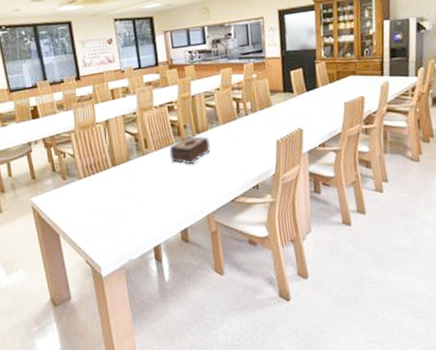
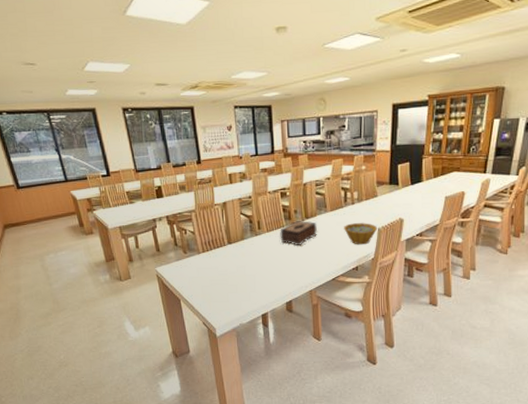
bowl: none [239,135,276,160] -> present [344,223,378,245]

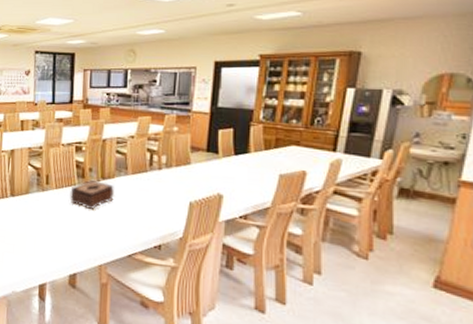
bowl: present [344,223,378,245] -> none [147,191,189,220]

